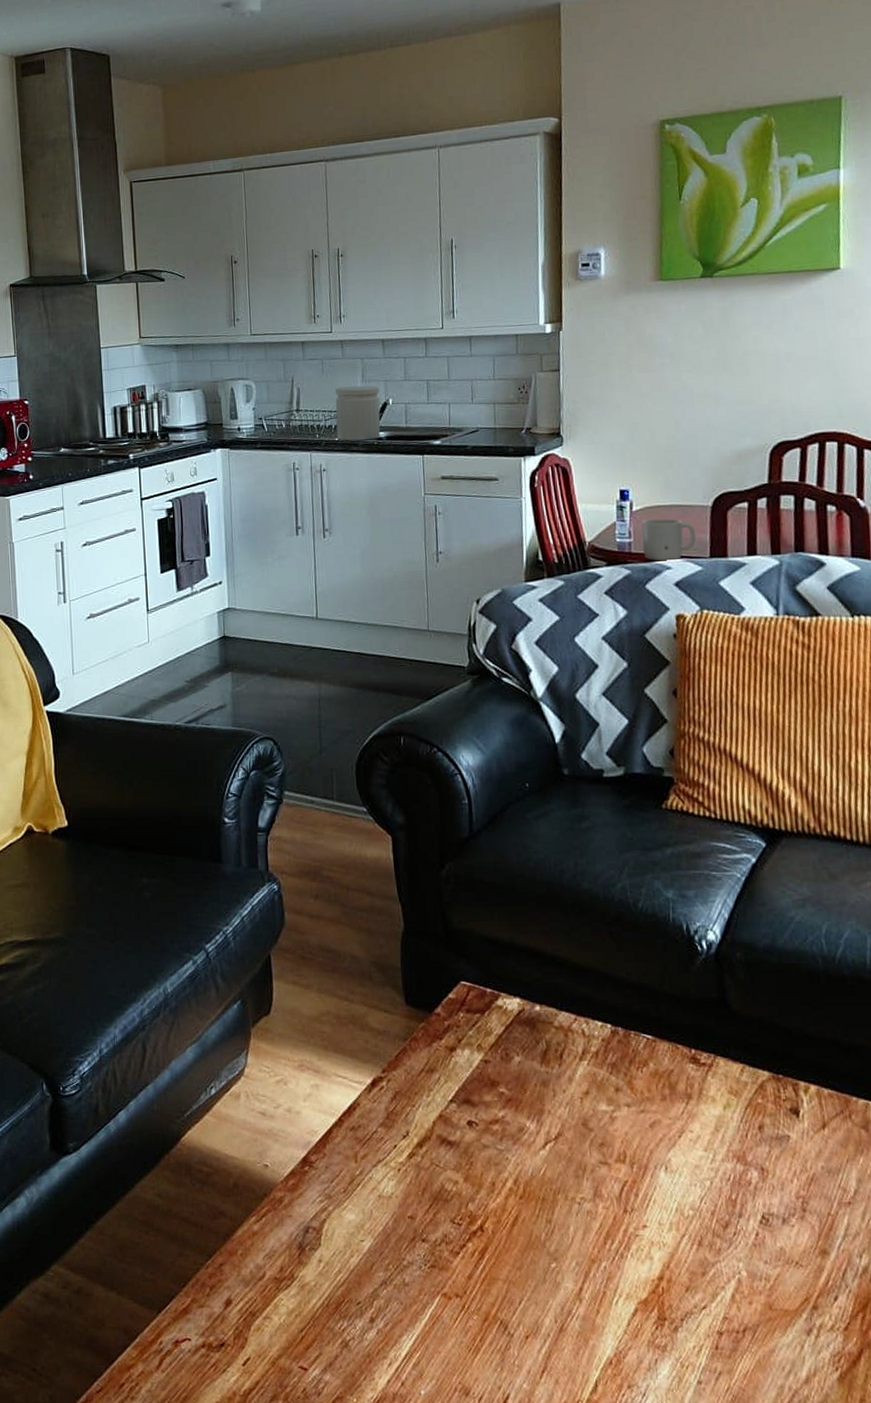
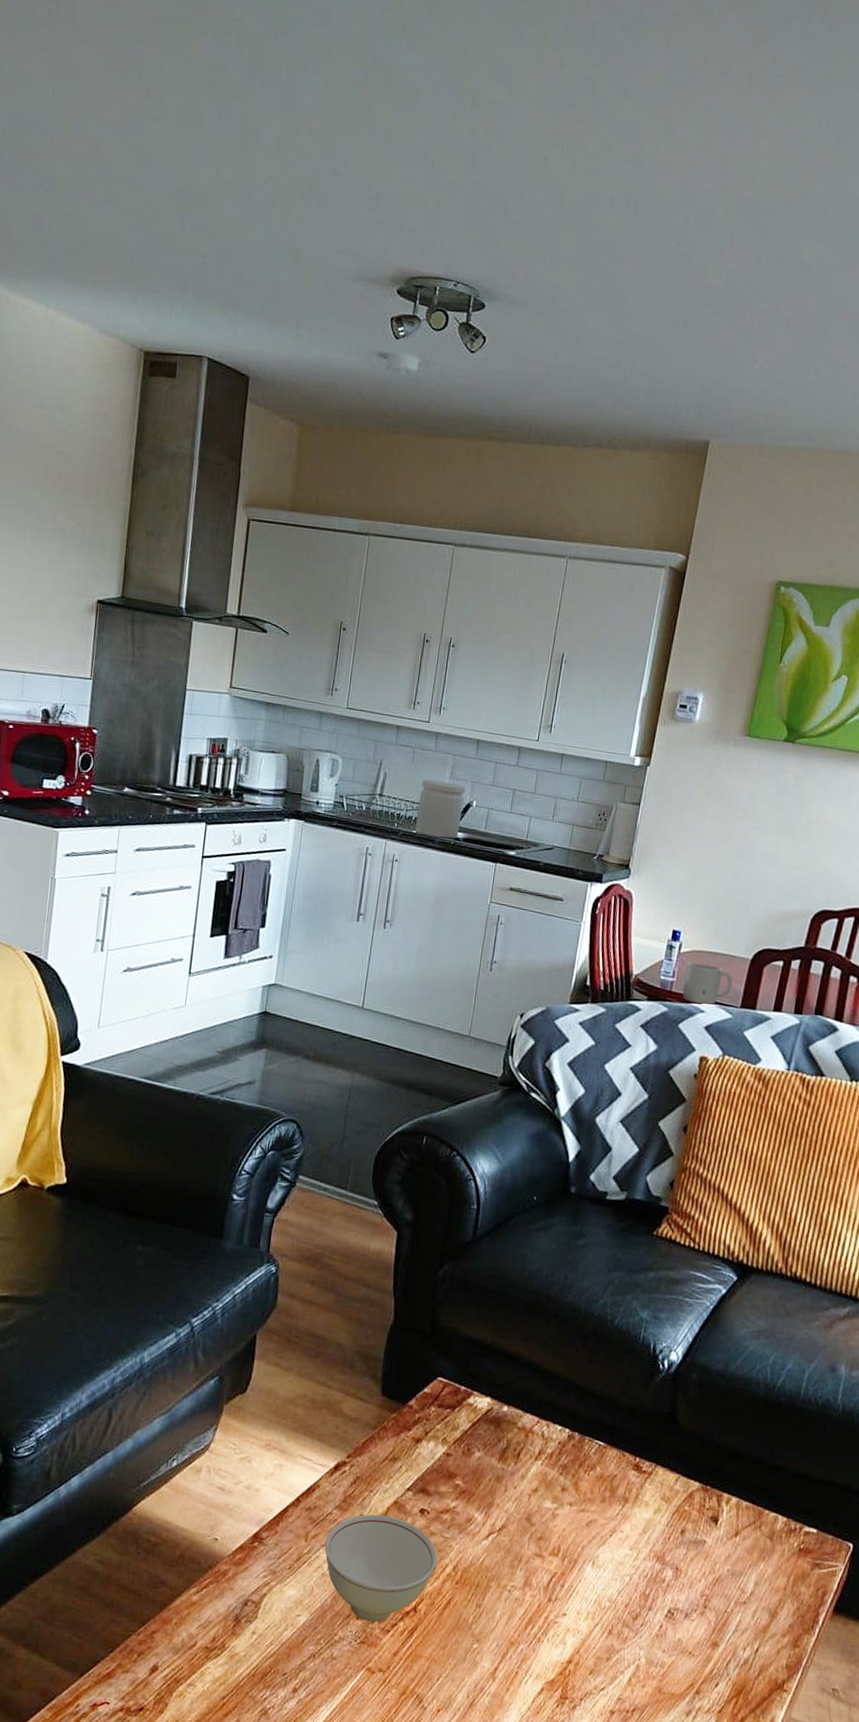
bowl: none [375,1130,496,1244] -> present [324,1514,438,1622]

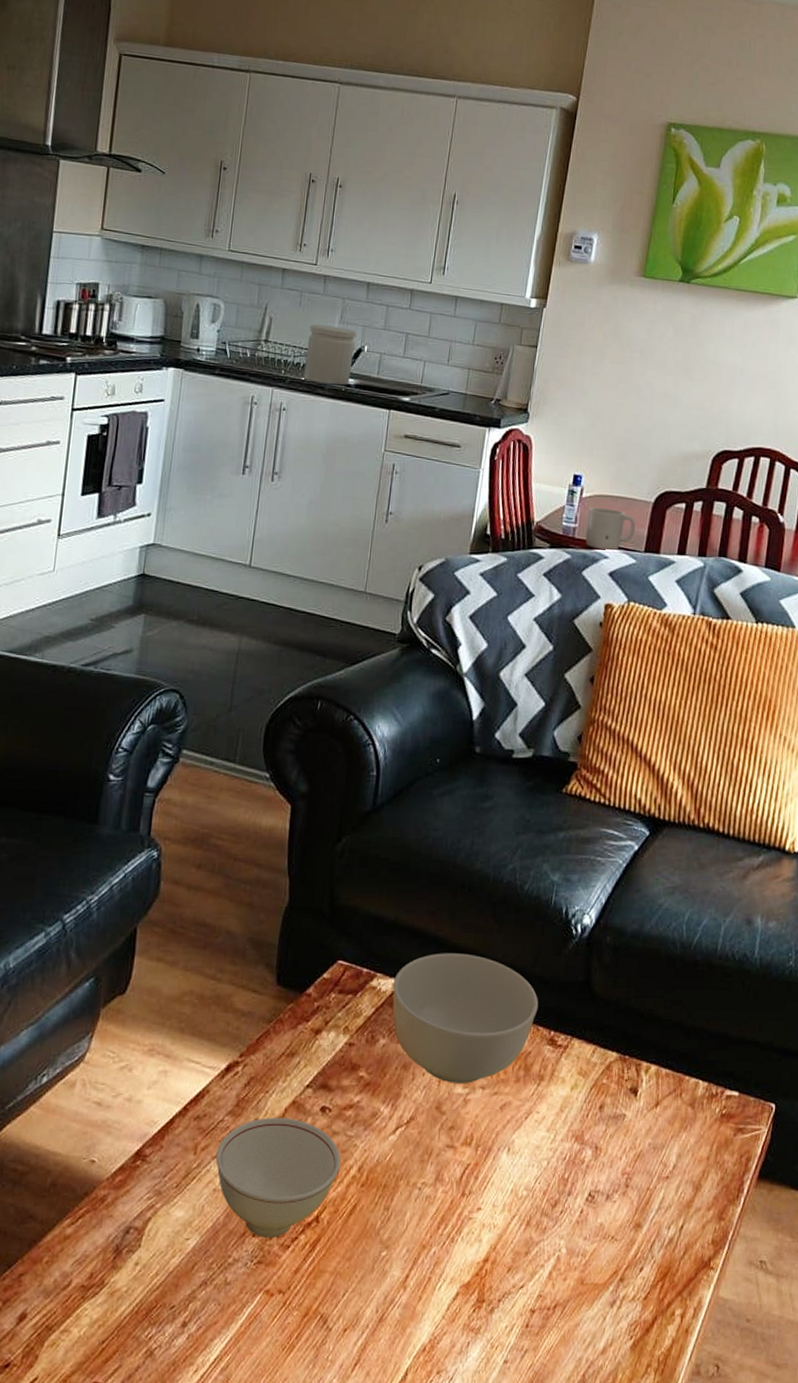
bowl: none [487,1377,626,1499] -> present [392,953,539,1083]

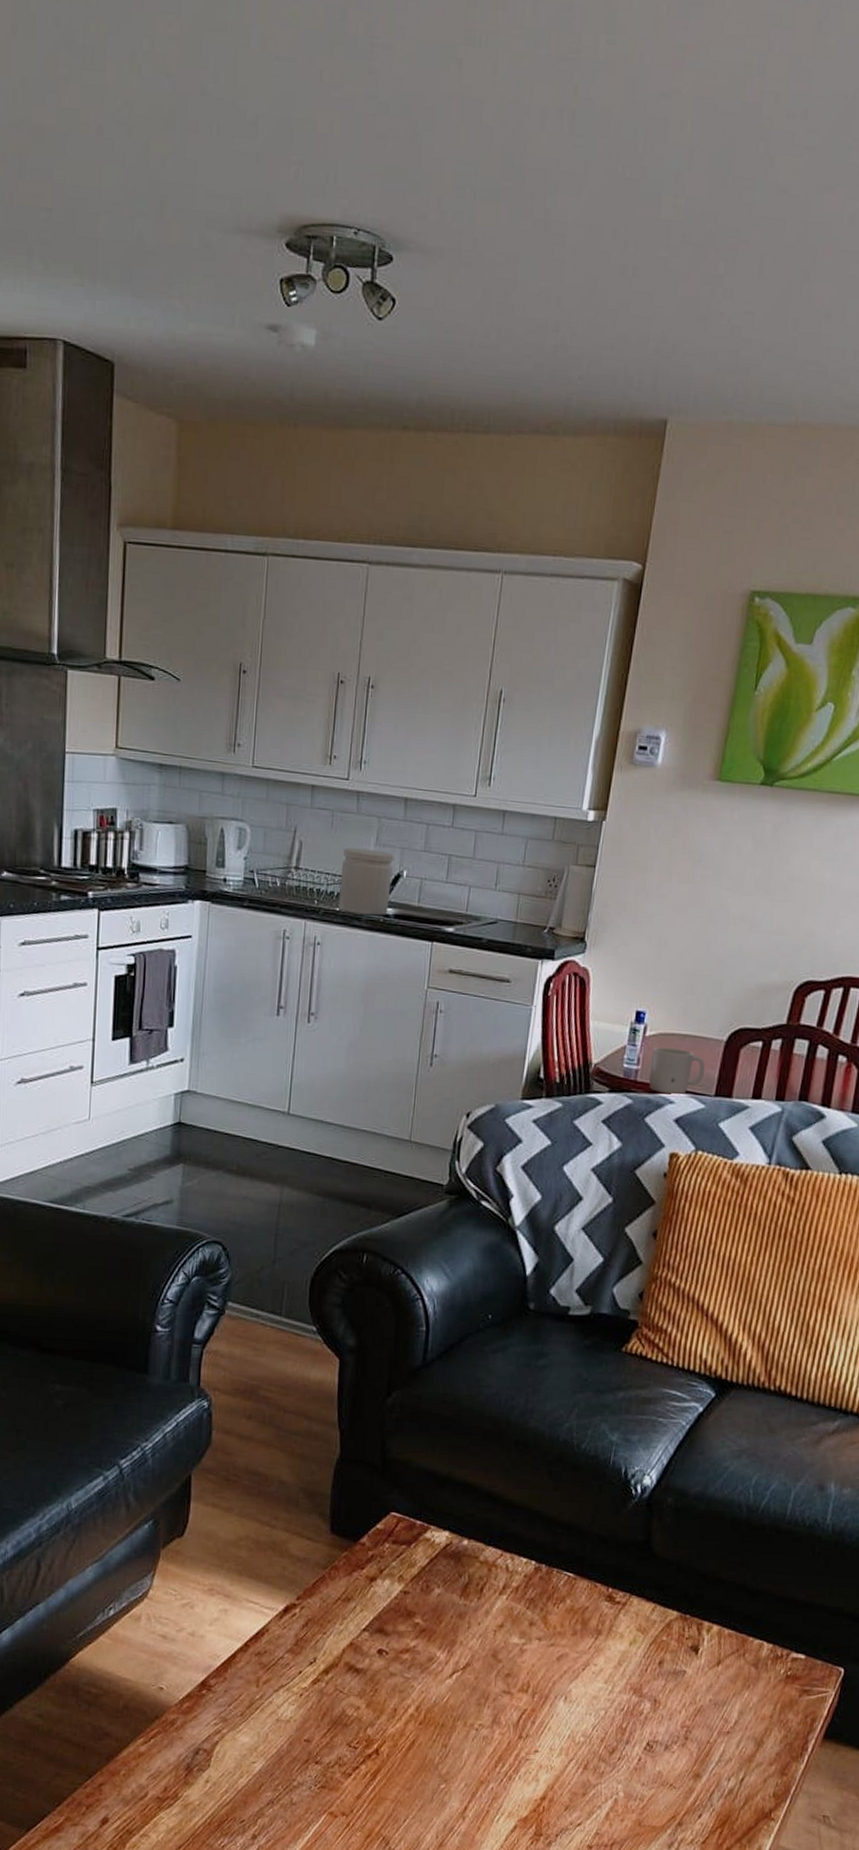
bowl: present [215,1118,341,1238] -> none [277,1657,399,1766]
bowl: present [392,953,539,1083] -> none [447,1508,597,1634]

